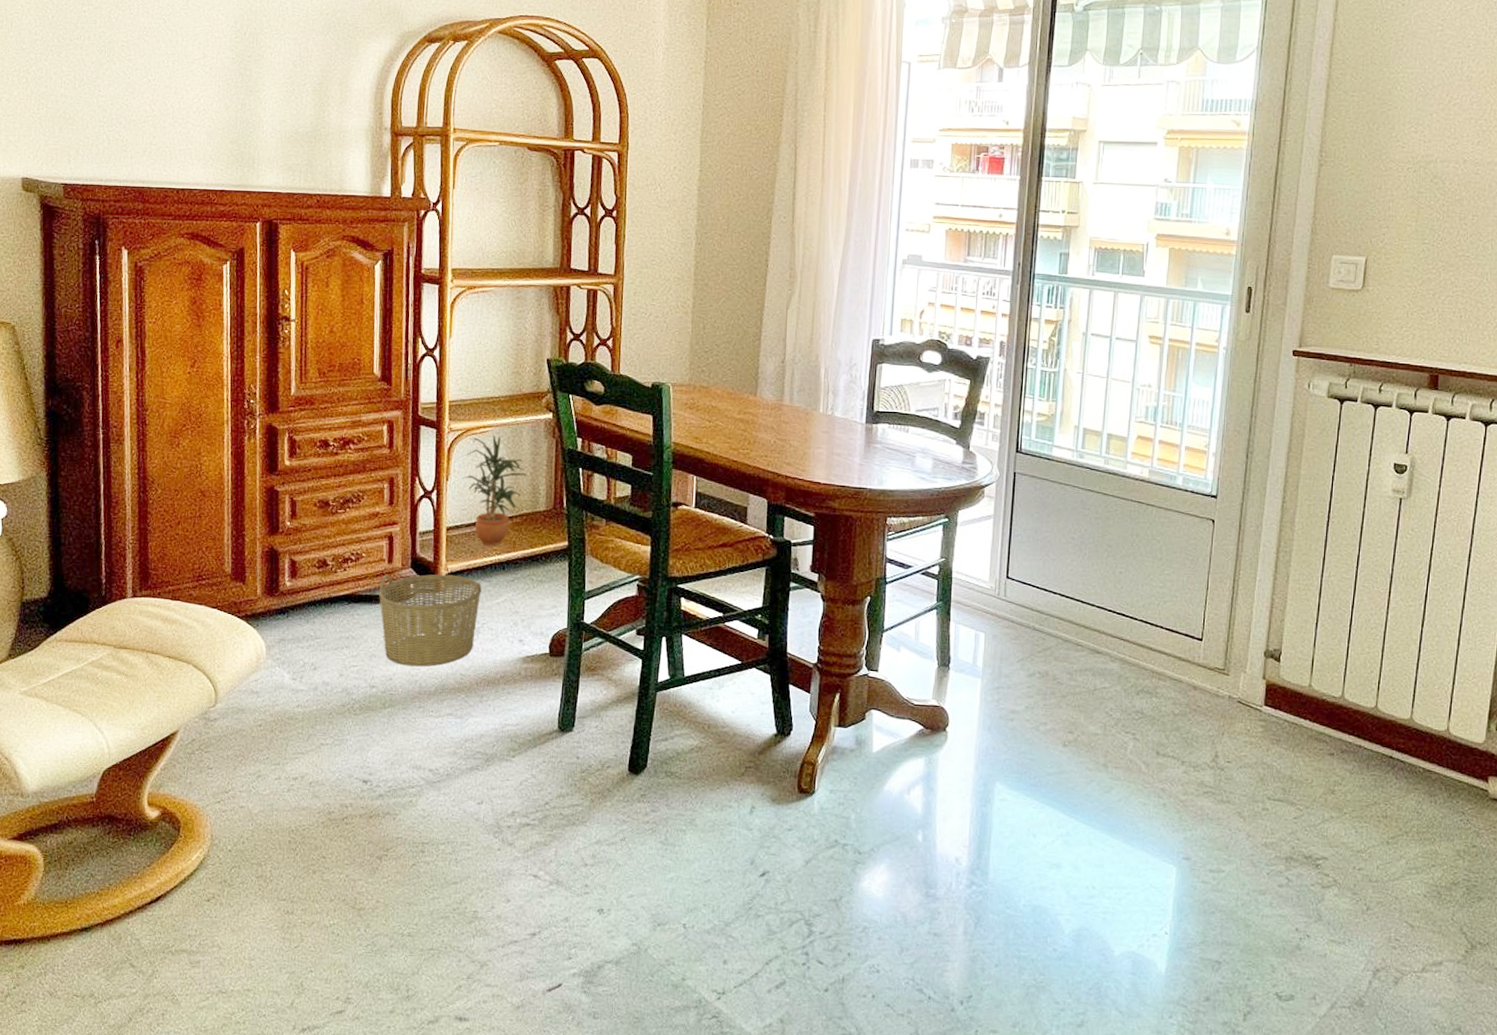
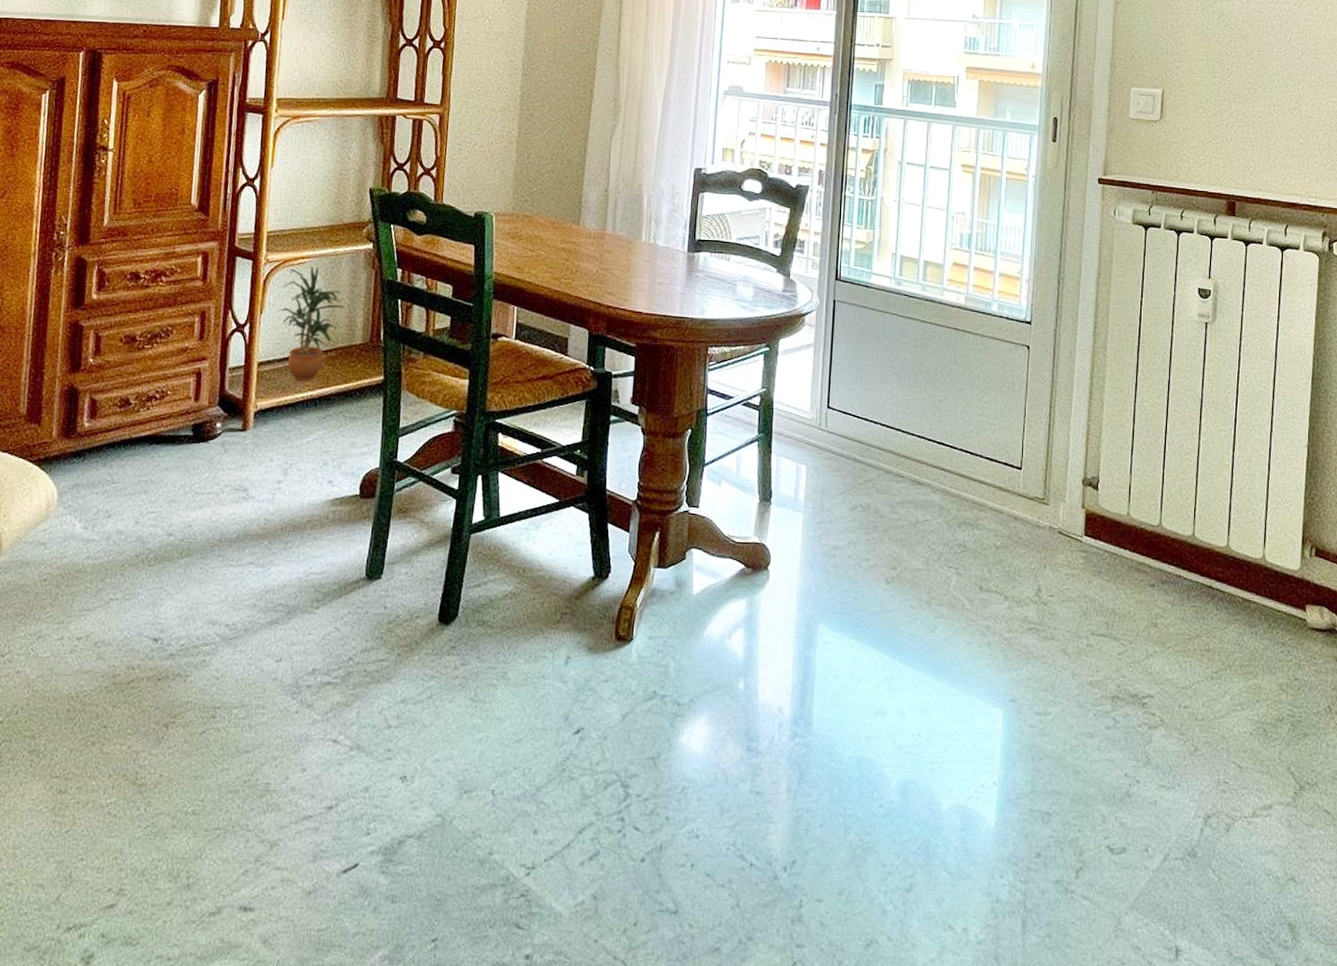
basket: present [379,574,482,667] -> none [183,412,292,512]

